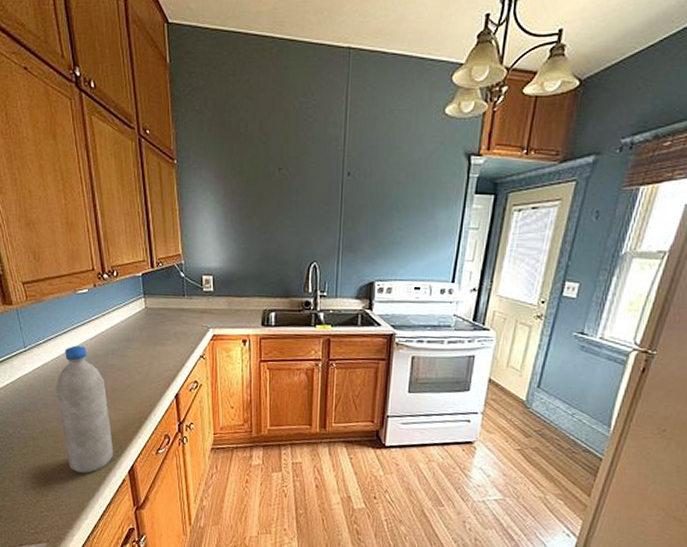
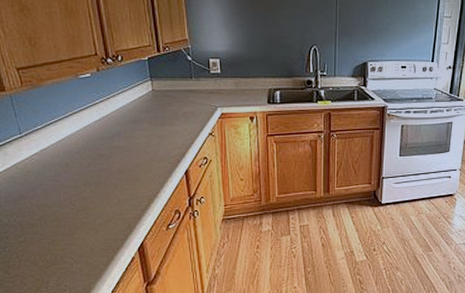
water bottle: present [56,345,114,473] -> none [56,129,122,255]

